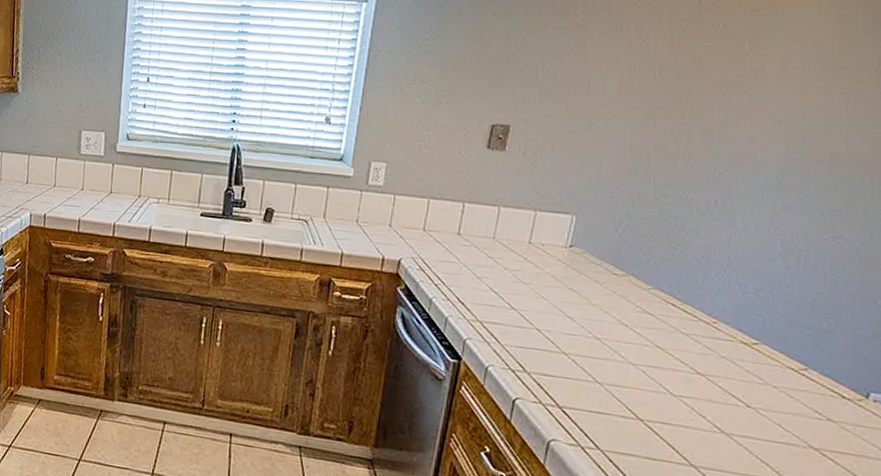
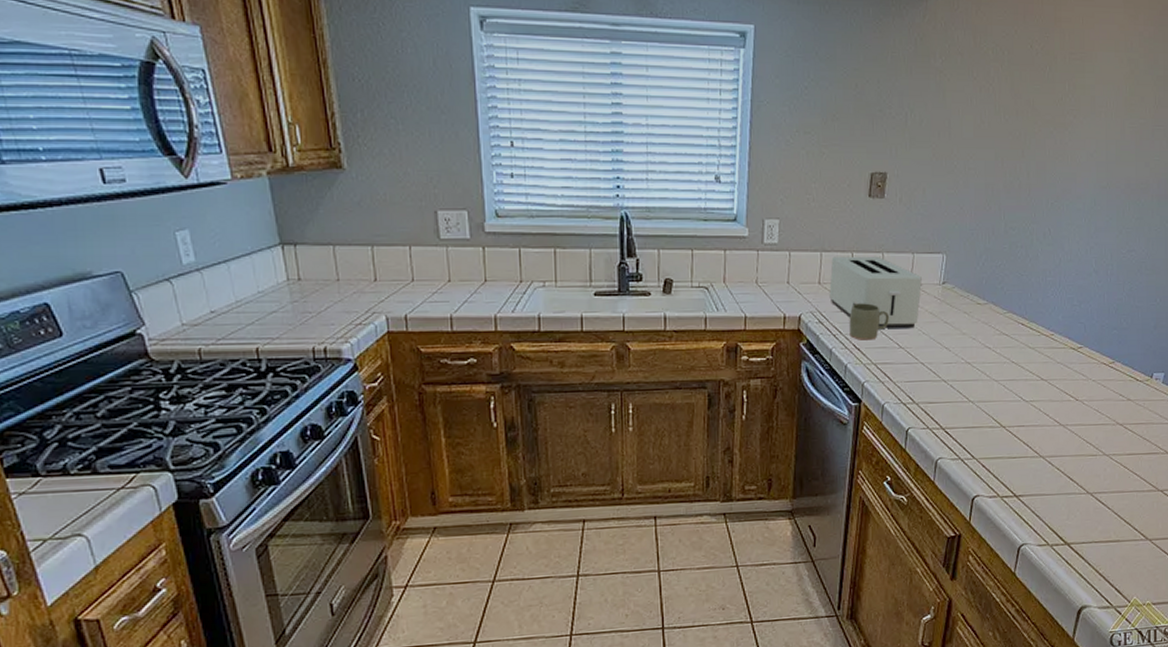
toaster: none [434,204,544,289] -> present [829,256,922,328]
mug: none [453,255,501,296] -> present [849,303,889,340]

